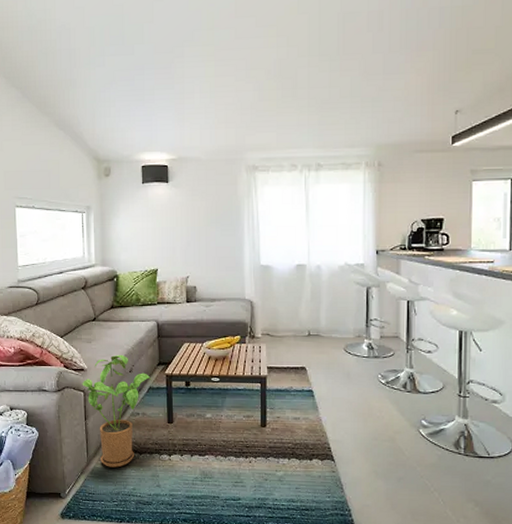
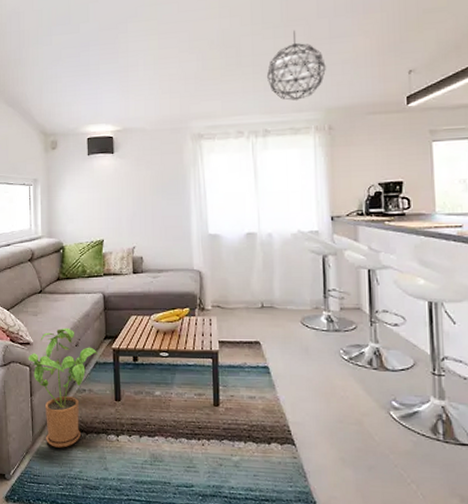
pendant light: none [321,65,378,136] -> present [266,31,326,101]

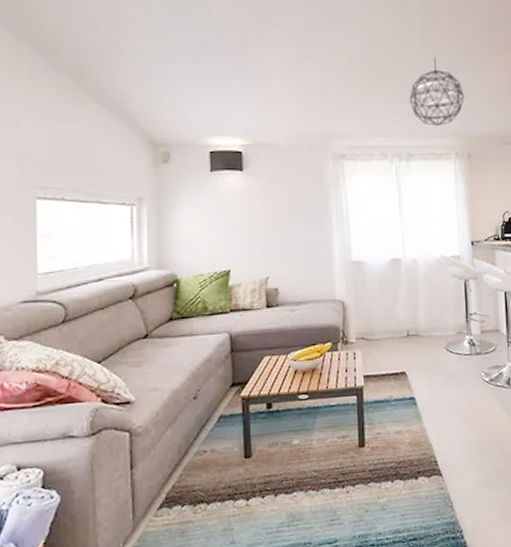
house plant: present [28,327,99,448] -> none [127,377,224,529]

